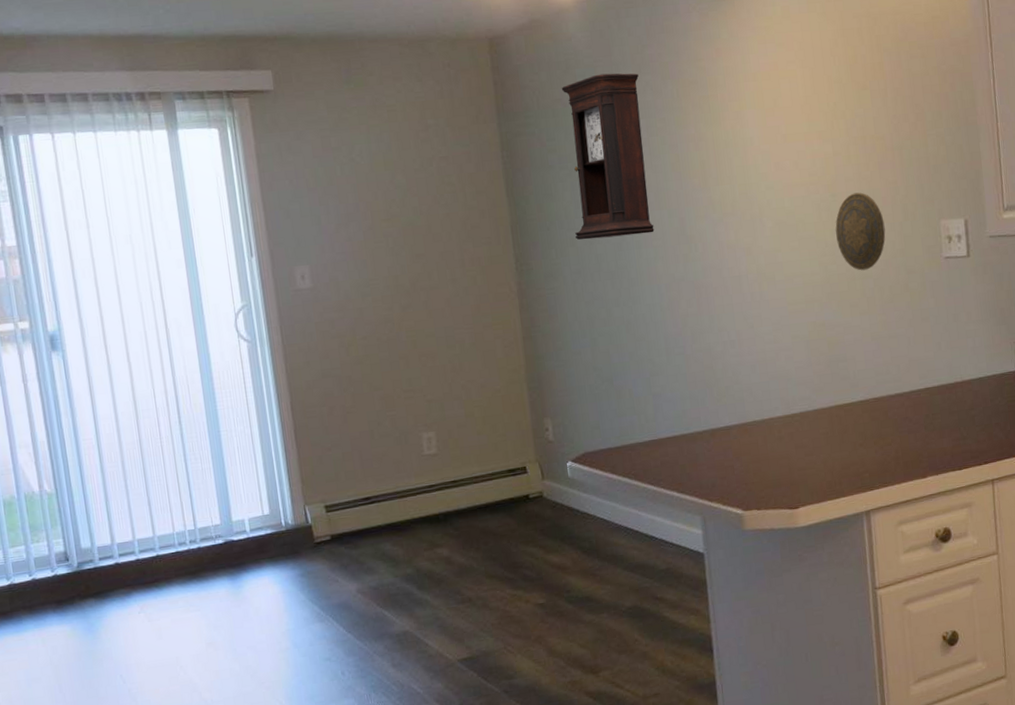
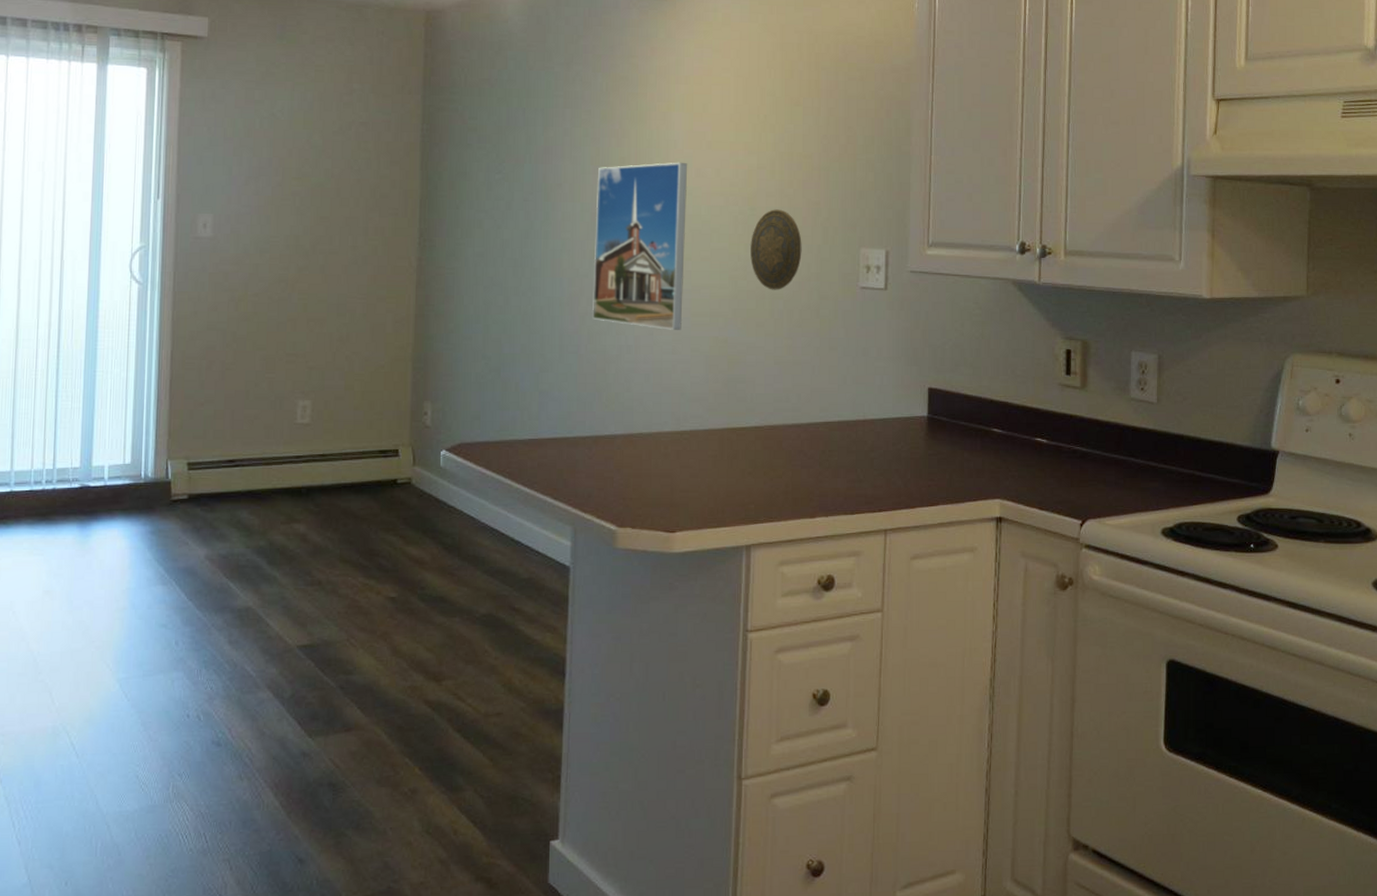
pendulum clock: present [561,73,655,240] -> none [484,59,570,225]
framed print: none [680,158,780,321] -> present [592,162,688,330]

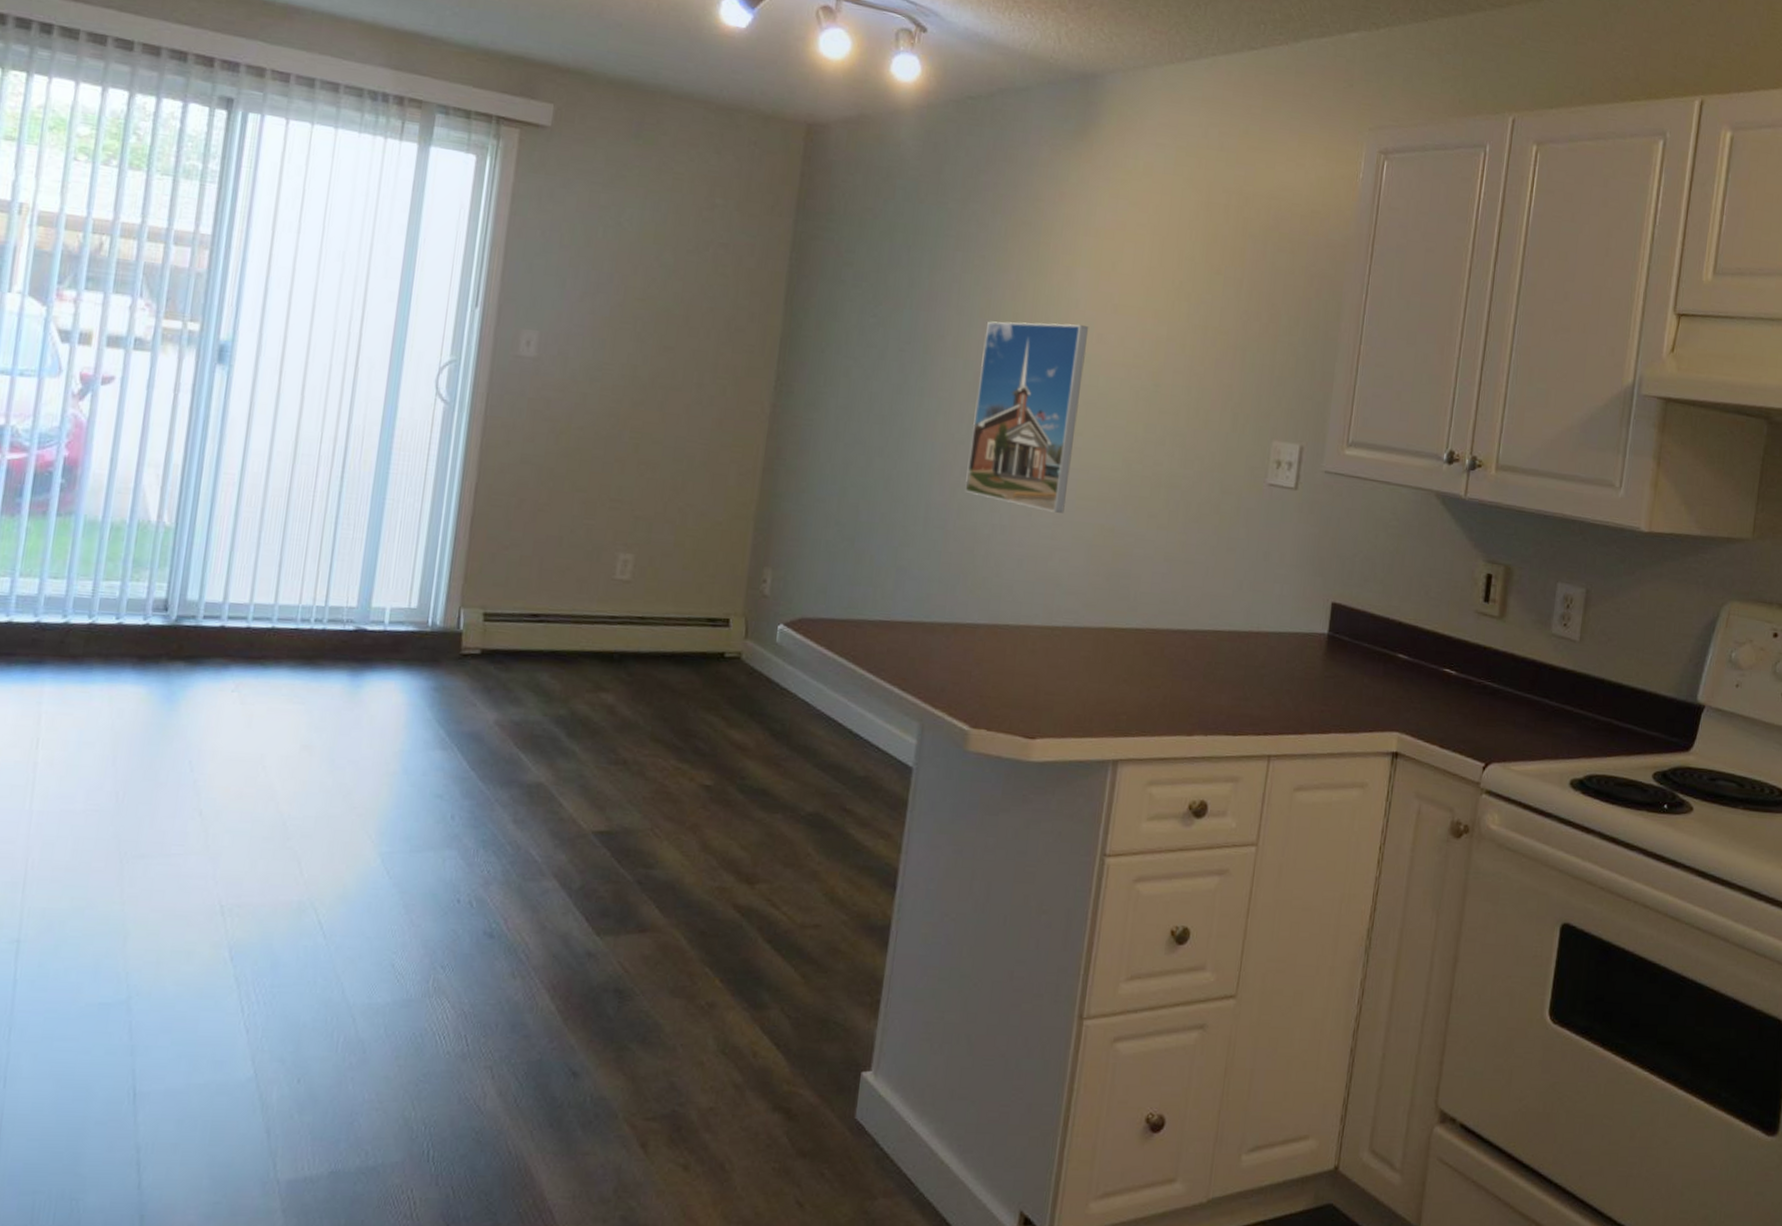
decorative plate: present [750,209,802,290] -> none [1148,387,1208,479]

